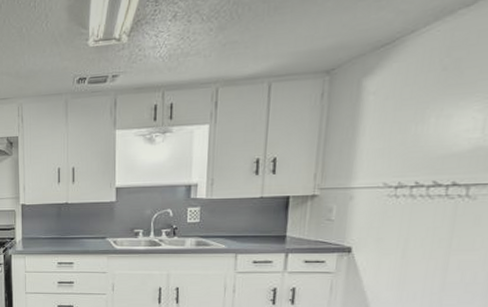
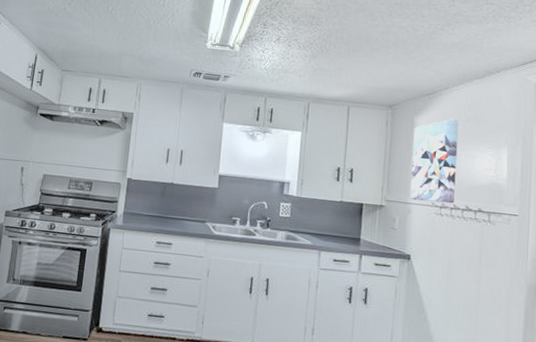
wall art: none [353,71,431,184] -> present [410,119,459,204]

